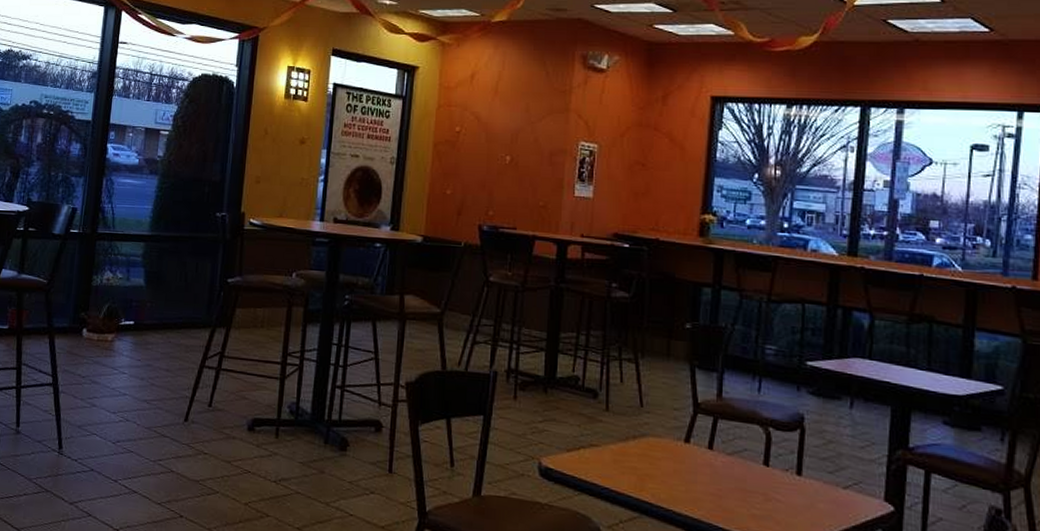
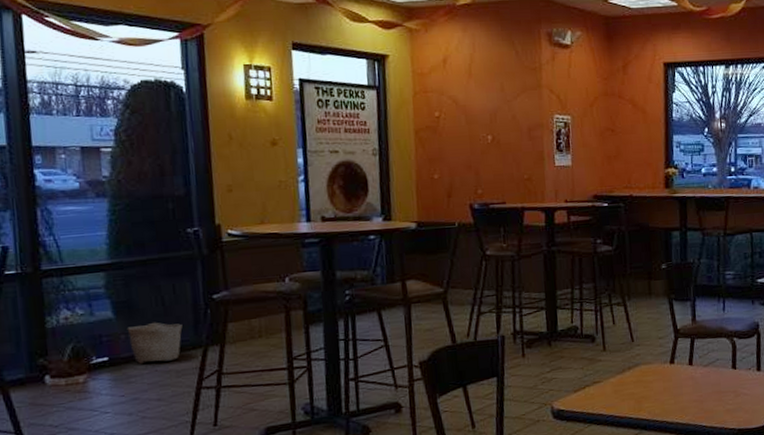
basket: none [153,295,198,335] -> present [127,322,183,364]

